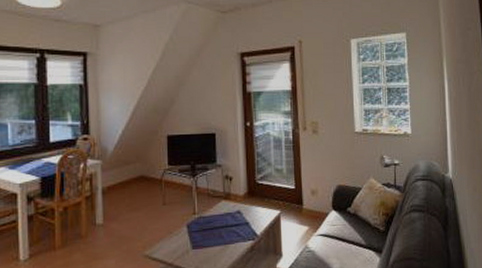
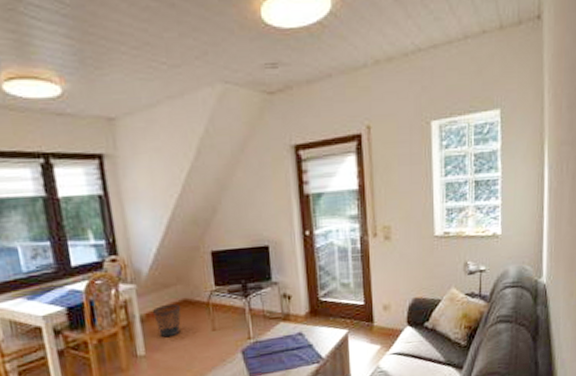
wastebasket: none [114,180,138,209] -> present [153,304,181,338]

